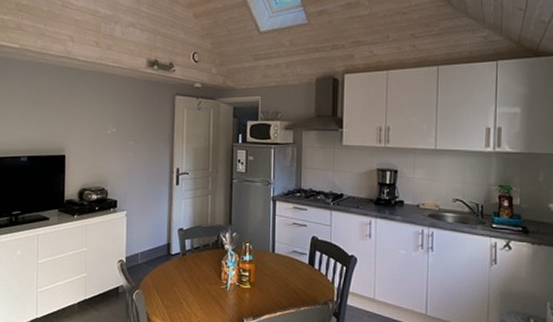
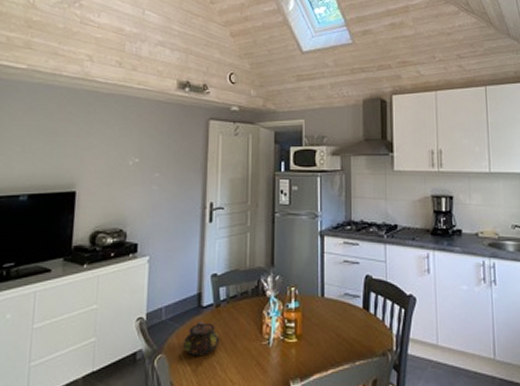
teapot: none [155,266,186,294] -> present [182,321,220,357]

